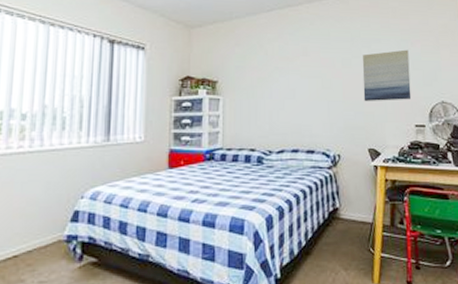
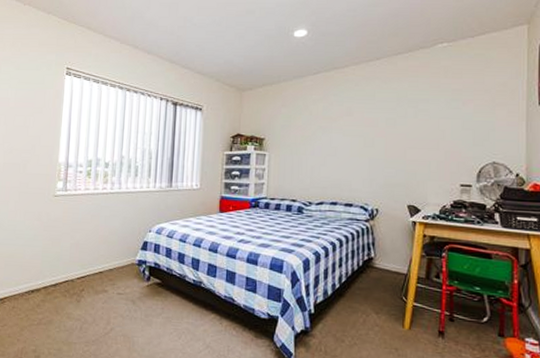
wall art: present [362,49,412,101] -> none [406,109,459,160]

